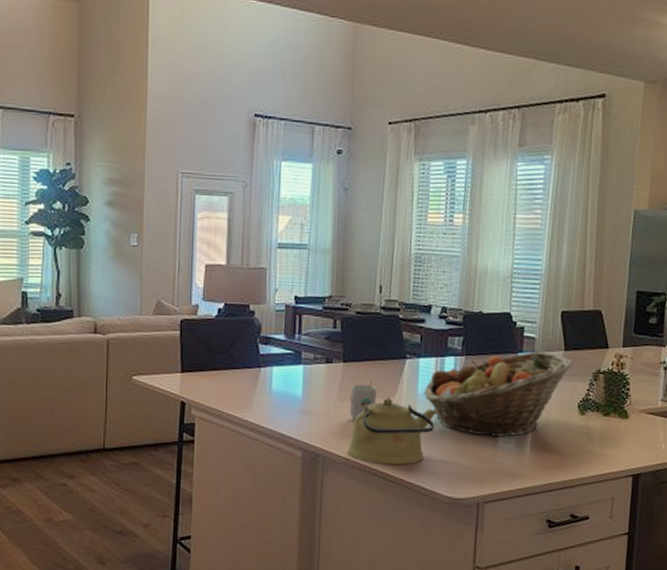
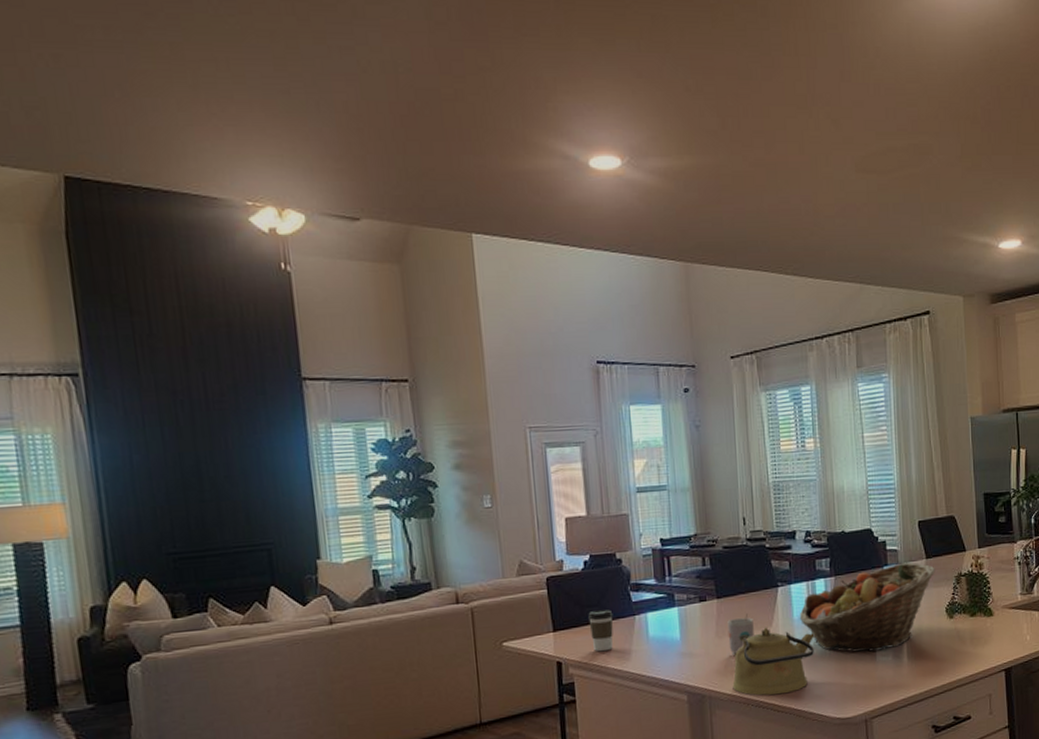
coffee cup: none [216,358,240,398] -> present [588,609,613,652]

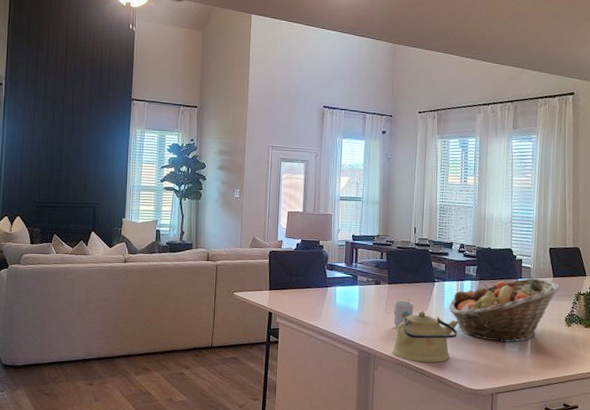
coffee cup: present [588,609,613,652] -> none [294,280,312,310]

